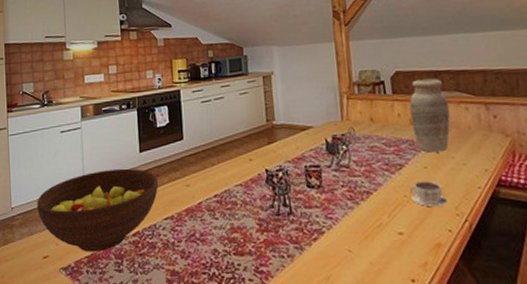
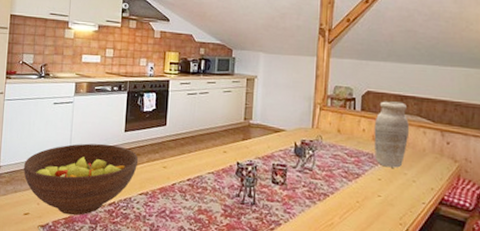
coffee cup: present [408,181,448,208] -> none [362,190,394,216]

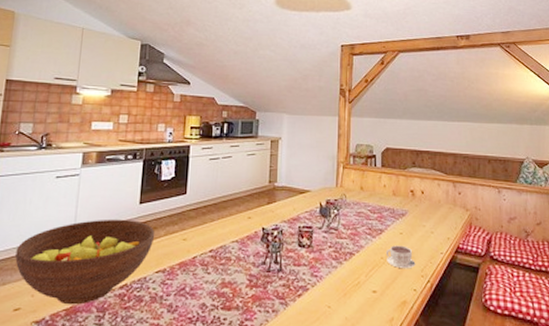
coffee cup: none [362,190,394,216] -> present [385,245,416,269]
vase: present [374,101,409,168] -> none [394,156,425,221]

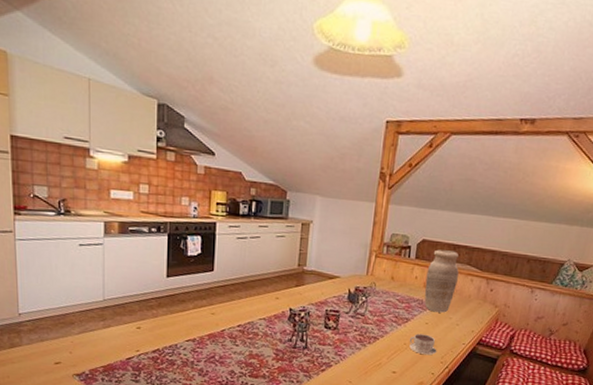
fruit bowl: present [15,219,155,305] -> none [49,289,184,364]
vase: none [394,156,425,221] -> present [424,249,460,313]

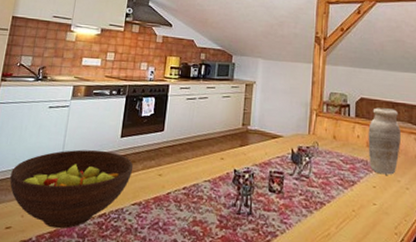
fruit bowl: none [49,289,184,364] -> present [9,149,134,229]
coffee cup: present [409,333,437,355] -> none [357,198,389,225]

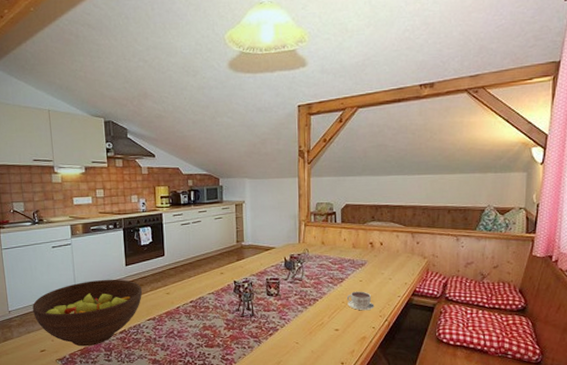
coffee cup: none [357,198,389,225] -> present [346,291,374,311]
vase: present [368,107,401,175] -> none [354,211,384,270]

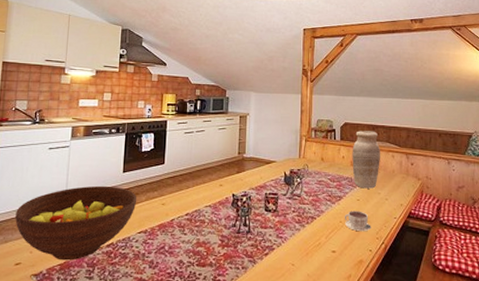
vase: none [354,211,384,270] -> present [352,131,380,189]

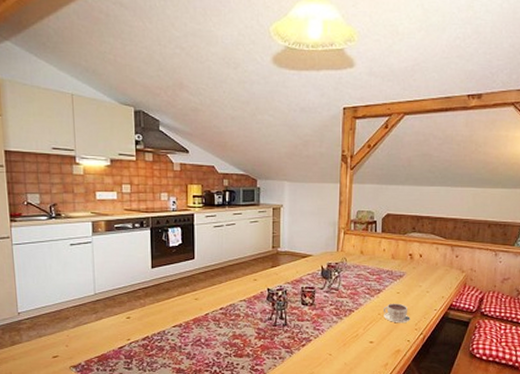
fruit bowl: present [15,185,137,261] -> none [45,281,169,353]
vase: present [352,131,380,189] -> none [393,222,424,282]

